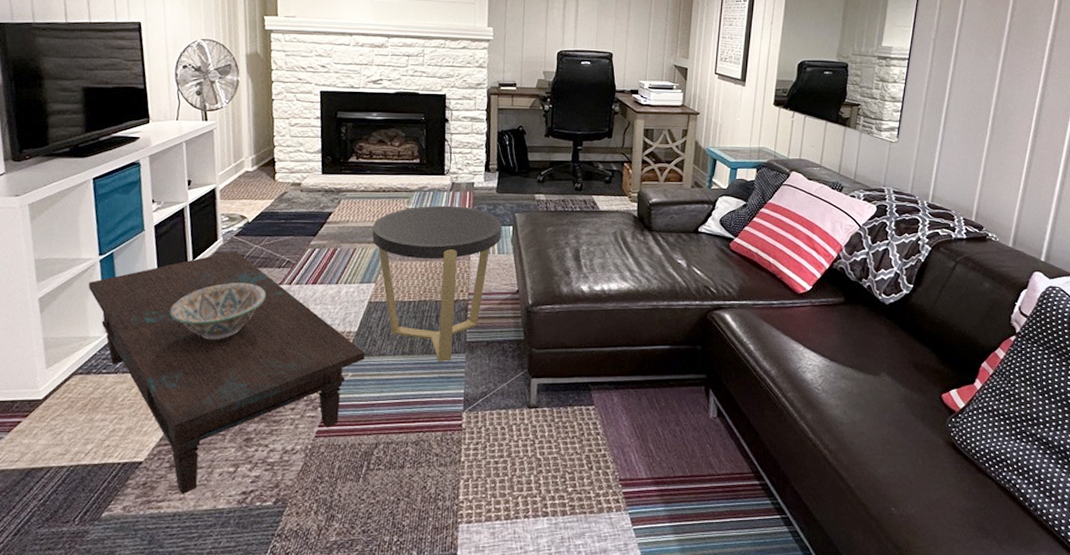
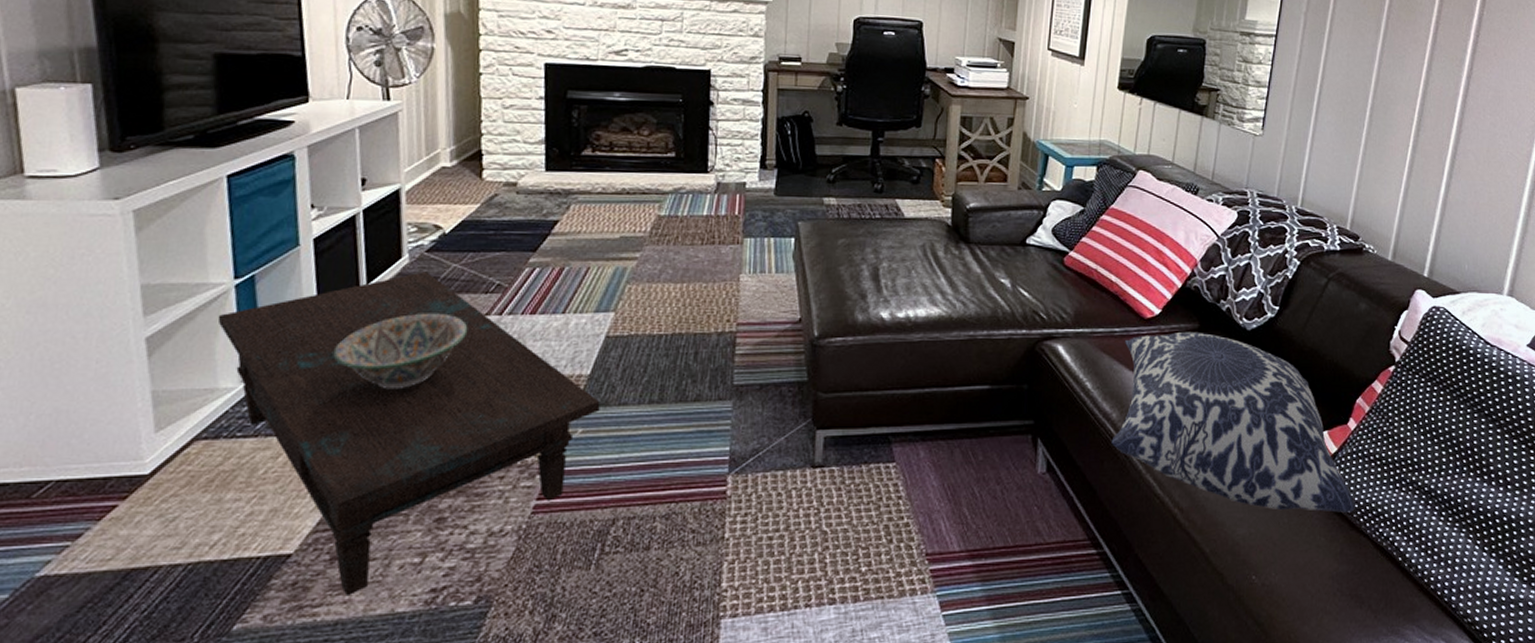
side table: present [372,205,502,363] -> none [611,211,782,413]
cushion: none [771,304,981,458] -> present [1111,331,1355,513]

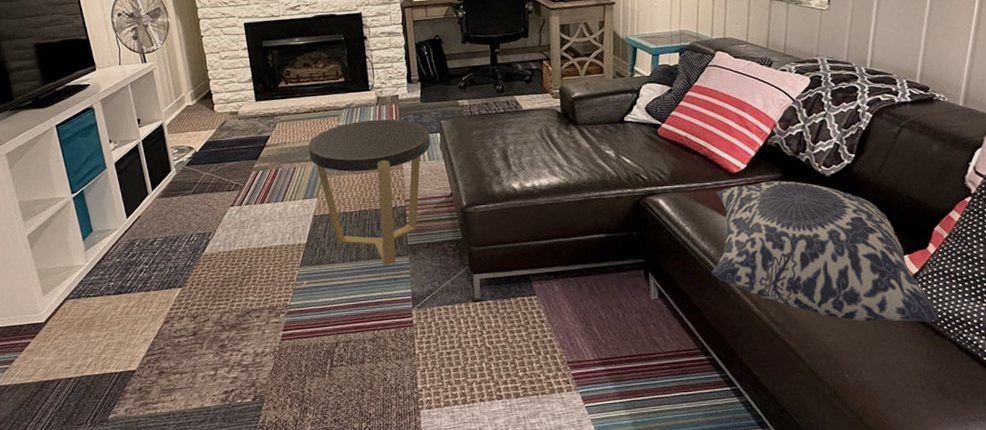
coffee table: present [217,271,600,597] -> none [66,179,317,397]
decorative bowl: present [334,313,467,390] -> none [140,207,220,261]
side table: none [611,211,782,413] -> present [308,119,431,266]

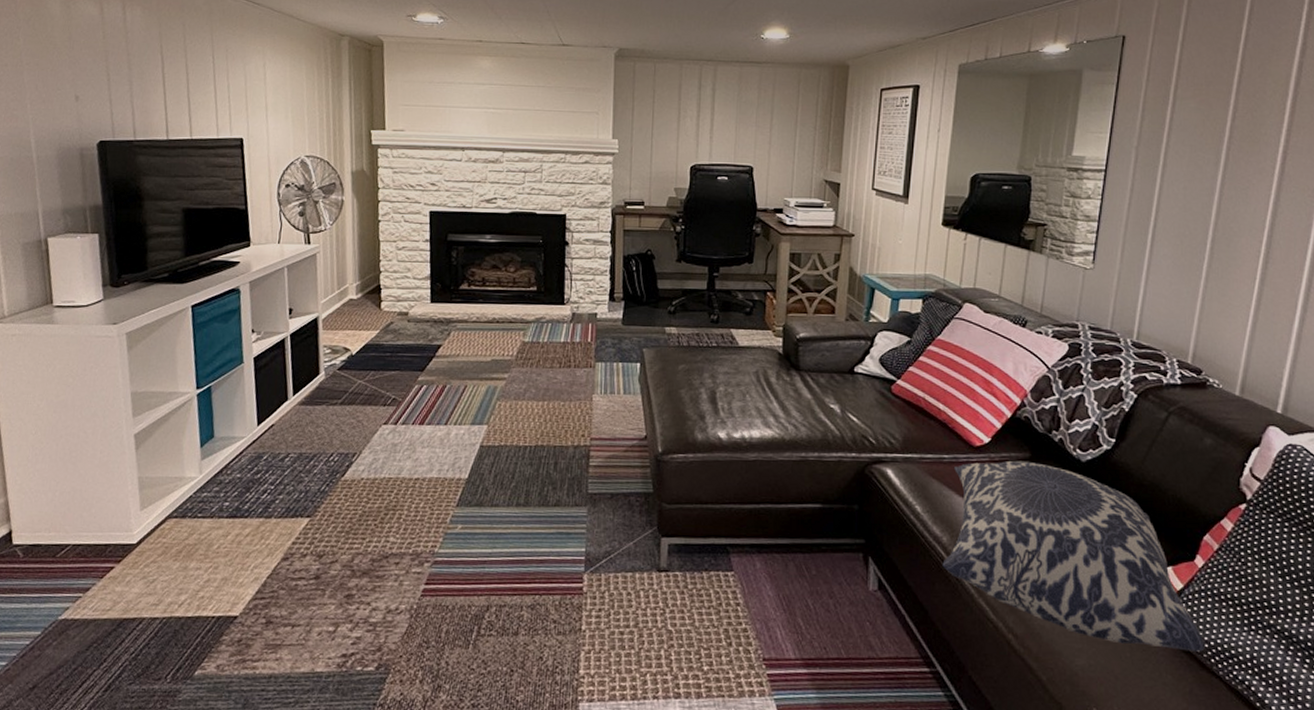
side table: present [308,119,431,266] -> none [484,338,629,516]

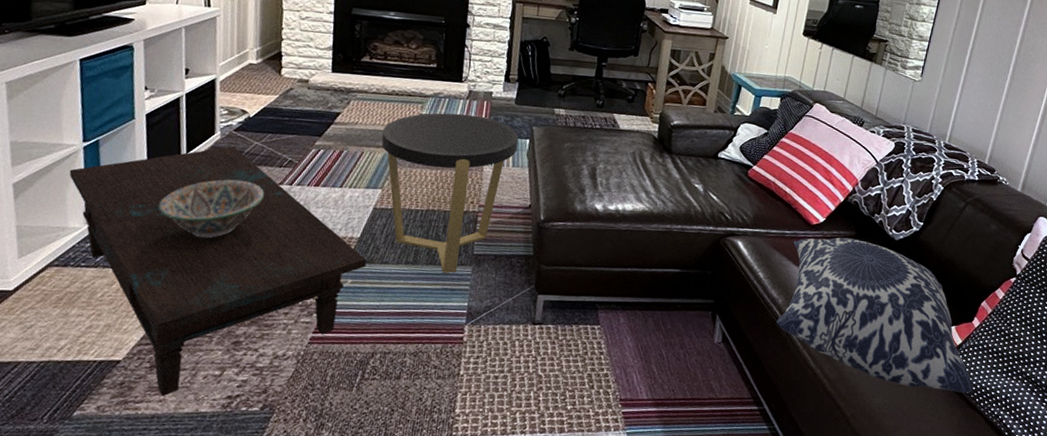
coffee table: none [184,386,476,655] -> present [69,146,367,397]
decorative bowl: none [269,421,369,484] -> present [159,179,264,238]
side table: none [484,338,629,516] -> present [381,112,519,274]

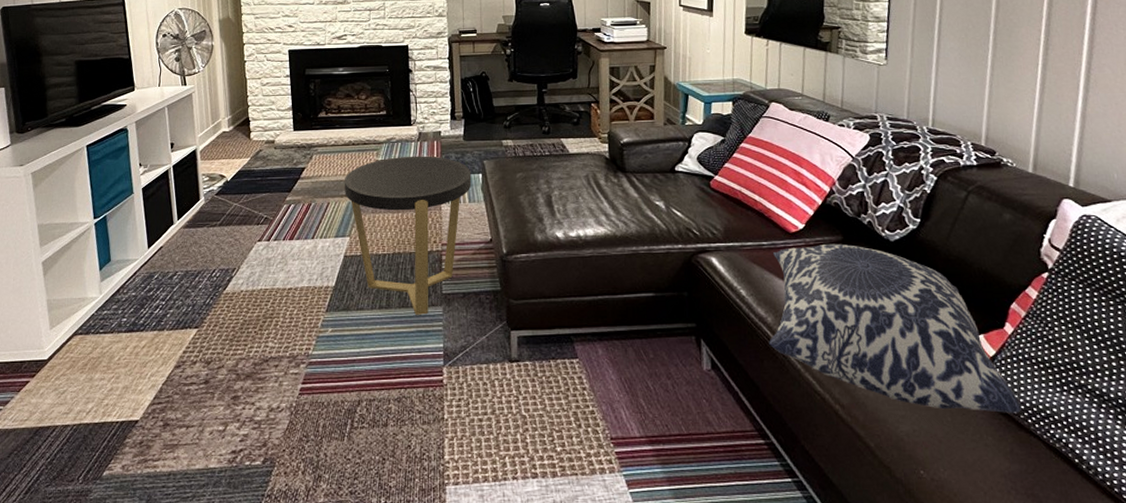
coffee table: present [69,146,367,397] -> none [85,210,343,454]
decorative bowl: present [159,179,264,238] -> none [159,240,246,298]

